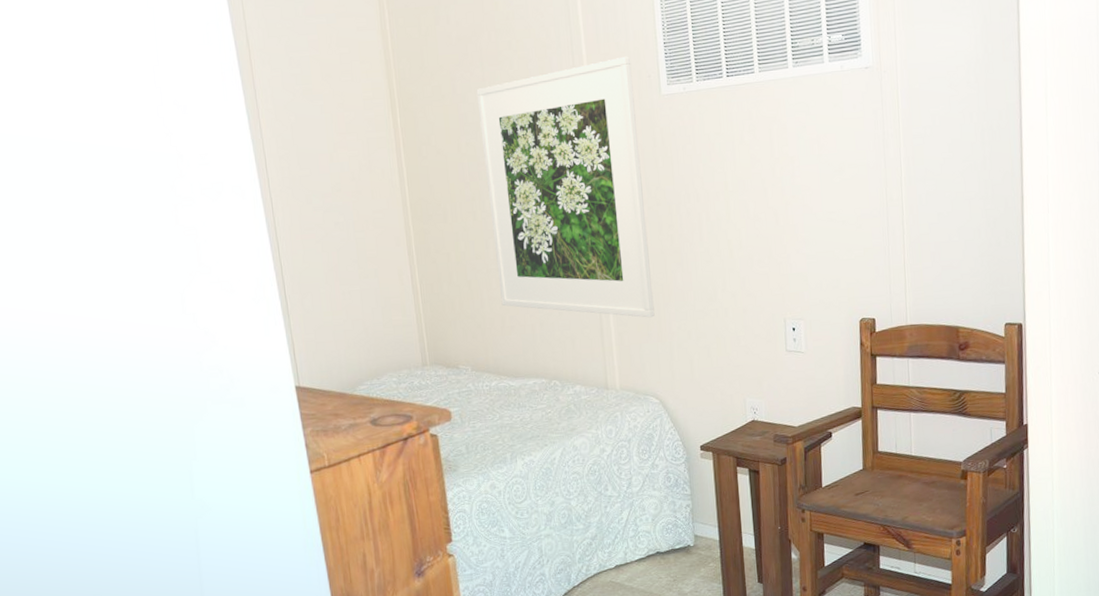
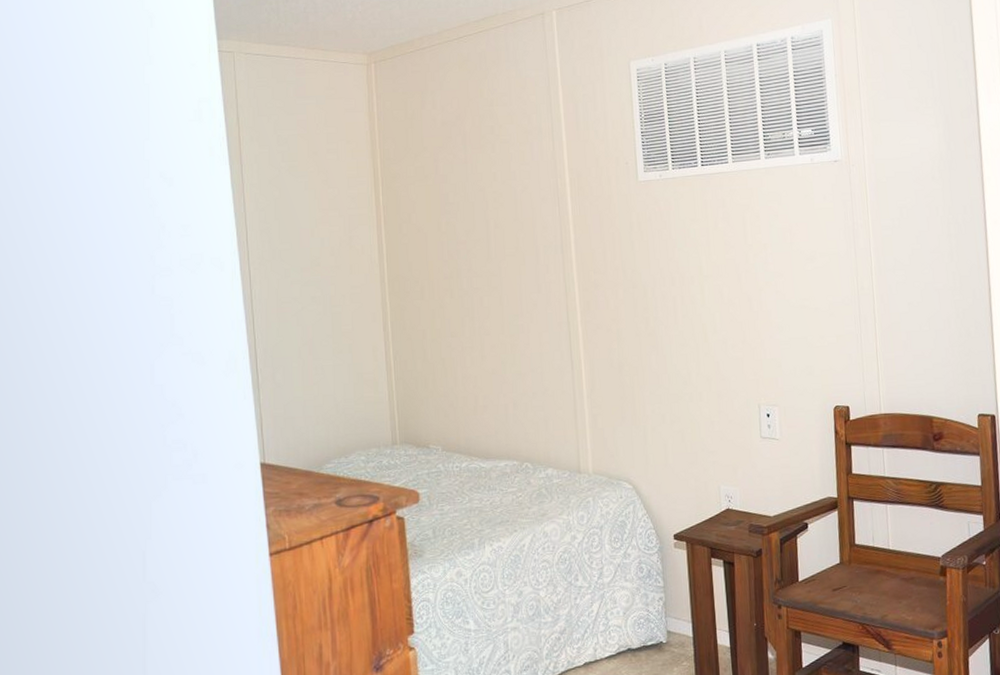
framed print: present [476,56,655,318] -> none [458,143,629,400]

